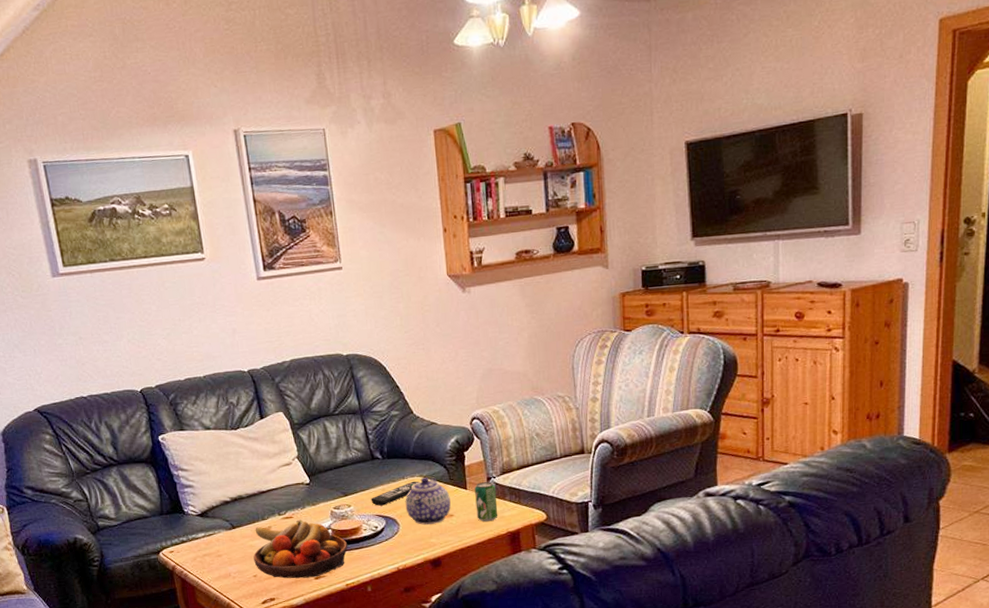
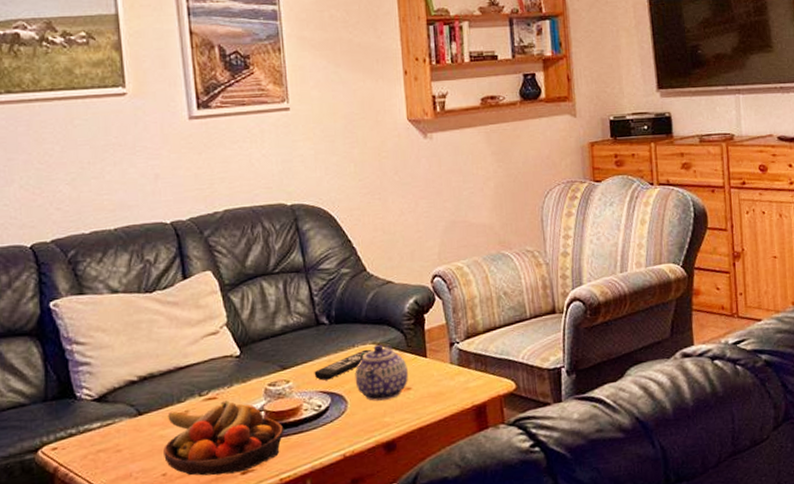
beverage can: present [475,482,498,522] -> none [435,348,462,395]

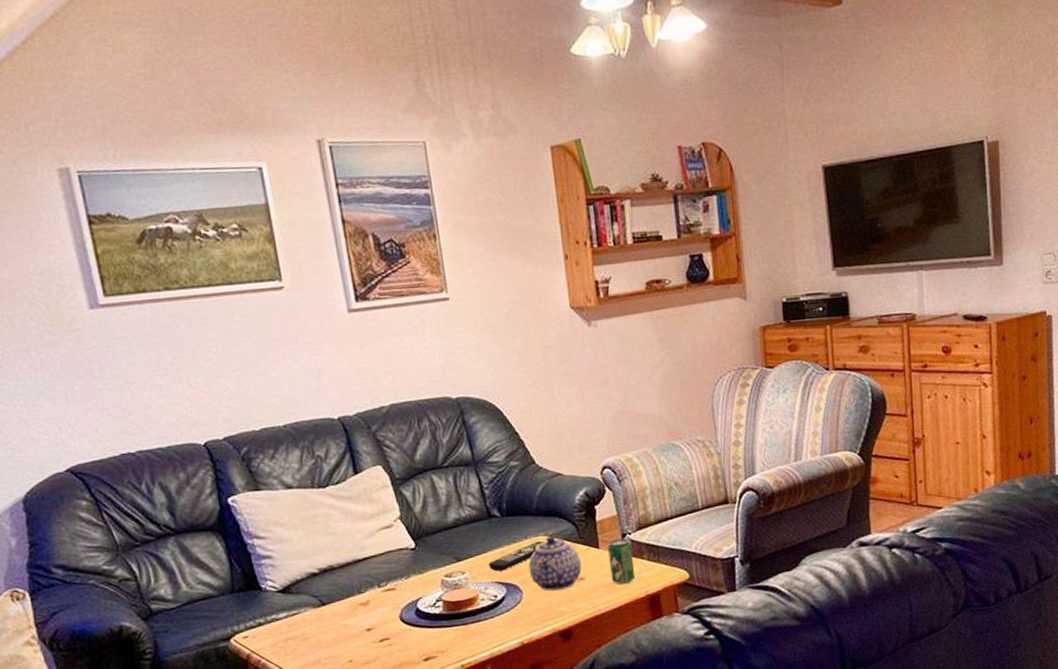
fruit bowl: present [163,400,285,476] -> none [348,591,463,662]
beverage can: none [435,348,462,395] -> present [608,538,636,585]

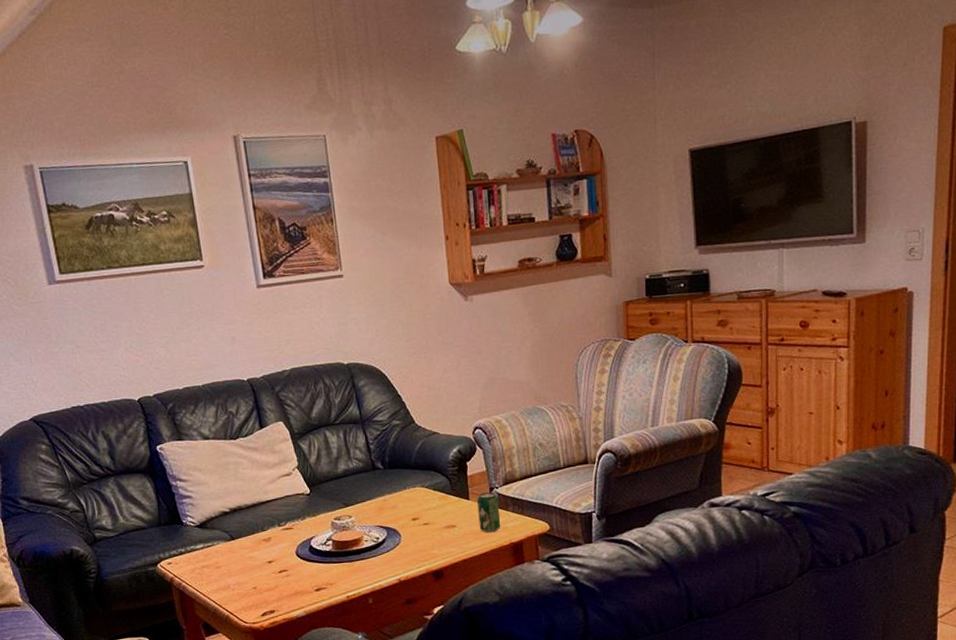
remote control: present [488,541,545,572] -> none [372,491,421,517]
teapot: present [528,535,582,591] -> none [406,487,453,536]

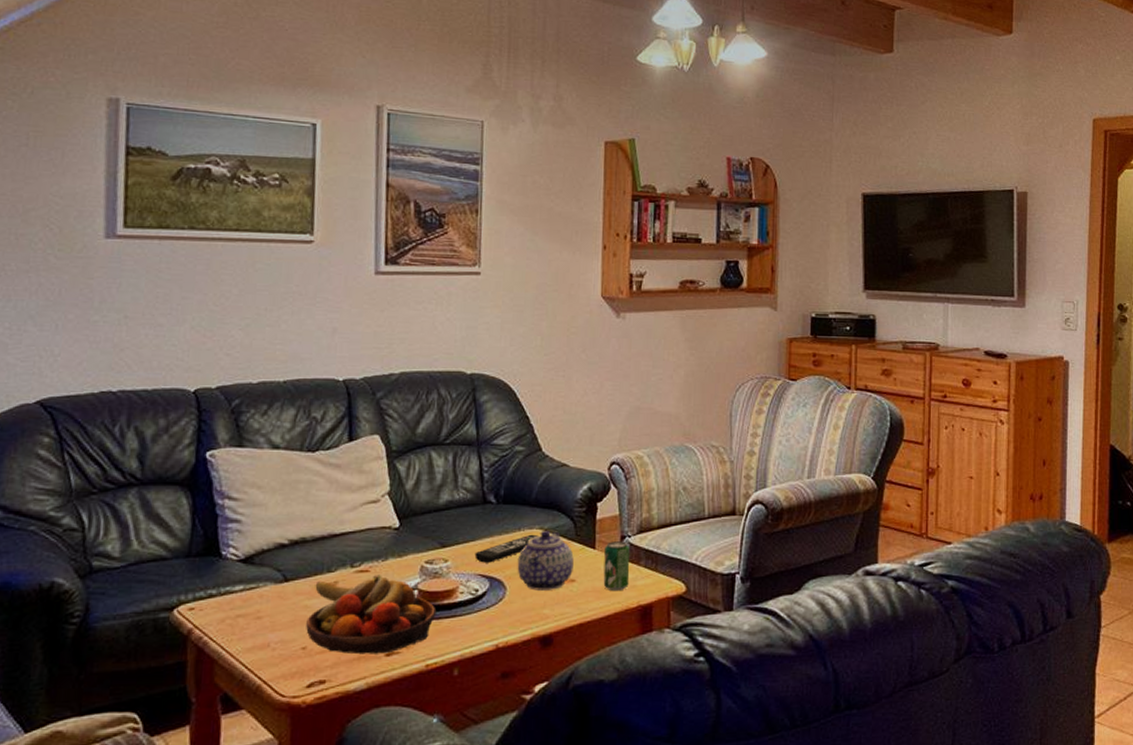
fruit bowl: none [253,531,349,591] -> present [306,575,437,655]
remote control: none [372,491,421,517] -> present [474,534,538,563]
teapot: none [406,487,453,536] -> present [517,530,574,591]

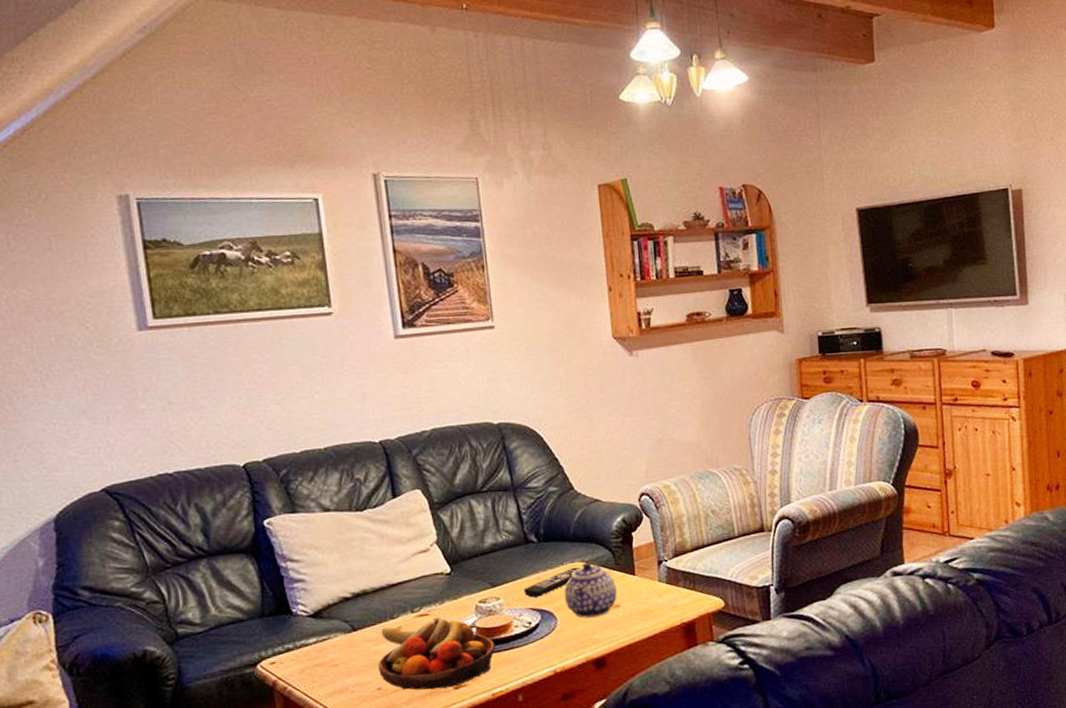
beverage can: present [603,541,630,592] -> none [644,566,671,613]

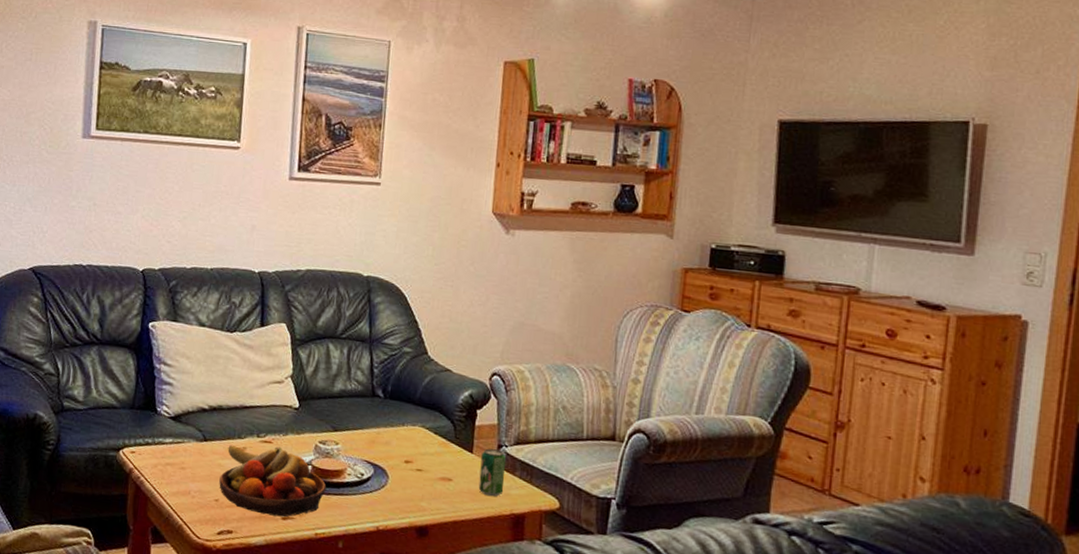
remote control: present [523,567,581,598] -> none [362,430,420,452]
teapot: present [564,562,617,618] -> none [399,428,452,486]
beverage can: none [644,566,671,613] -> present [478,448,506,497]

